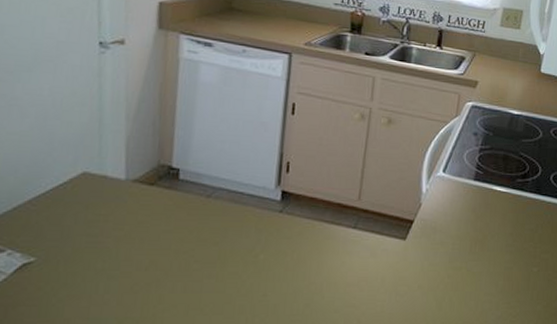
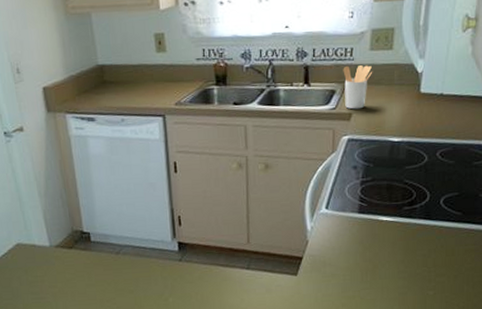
utensil holder: none [472,36,501,79] -> present [343,65,373,110]

